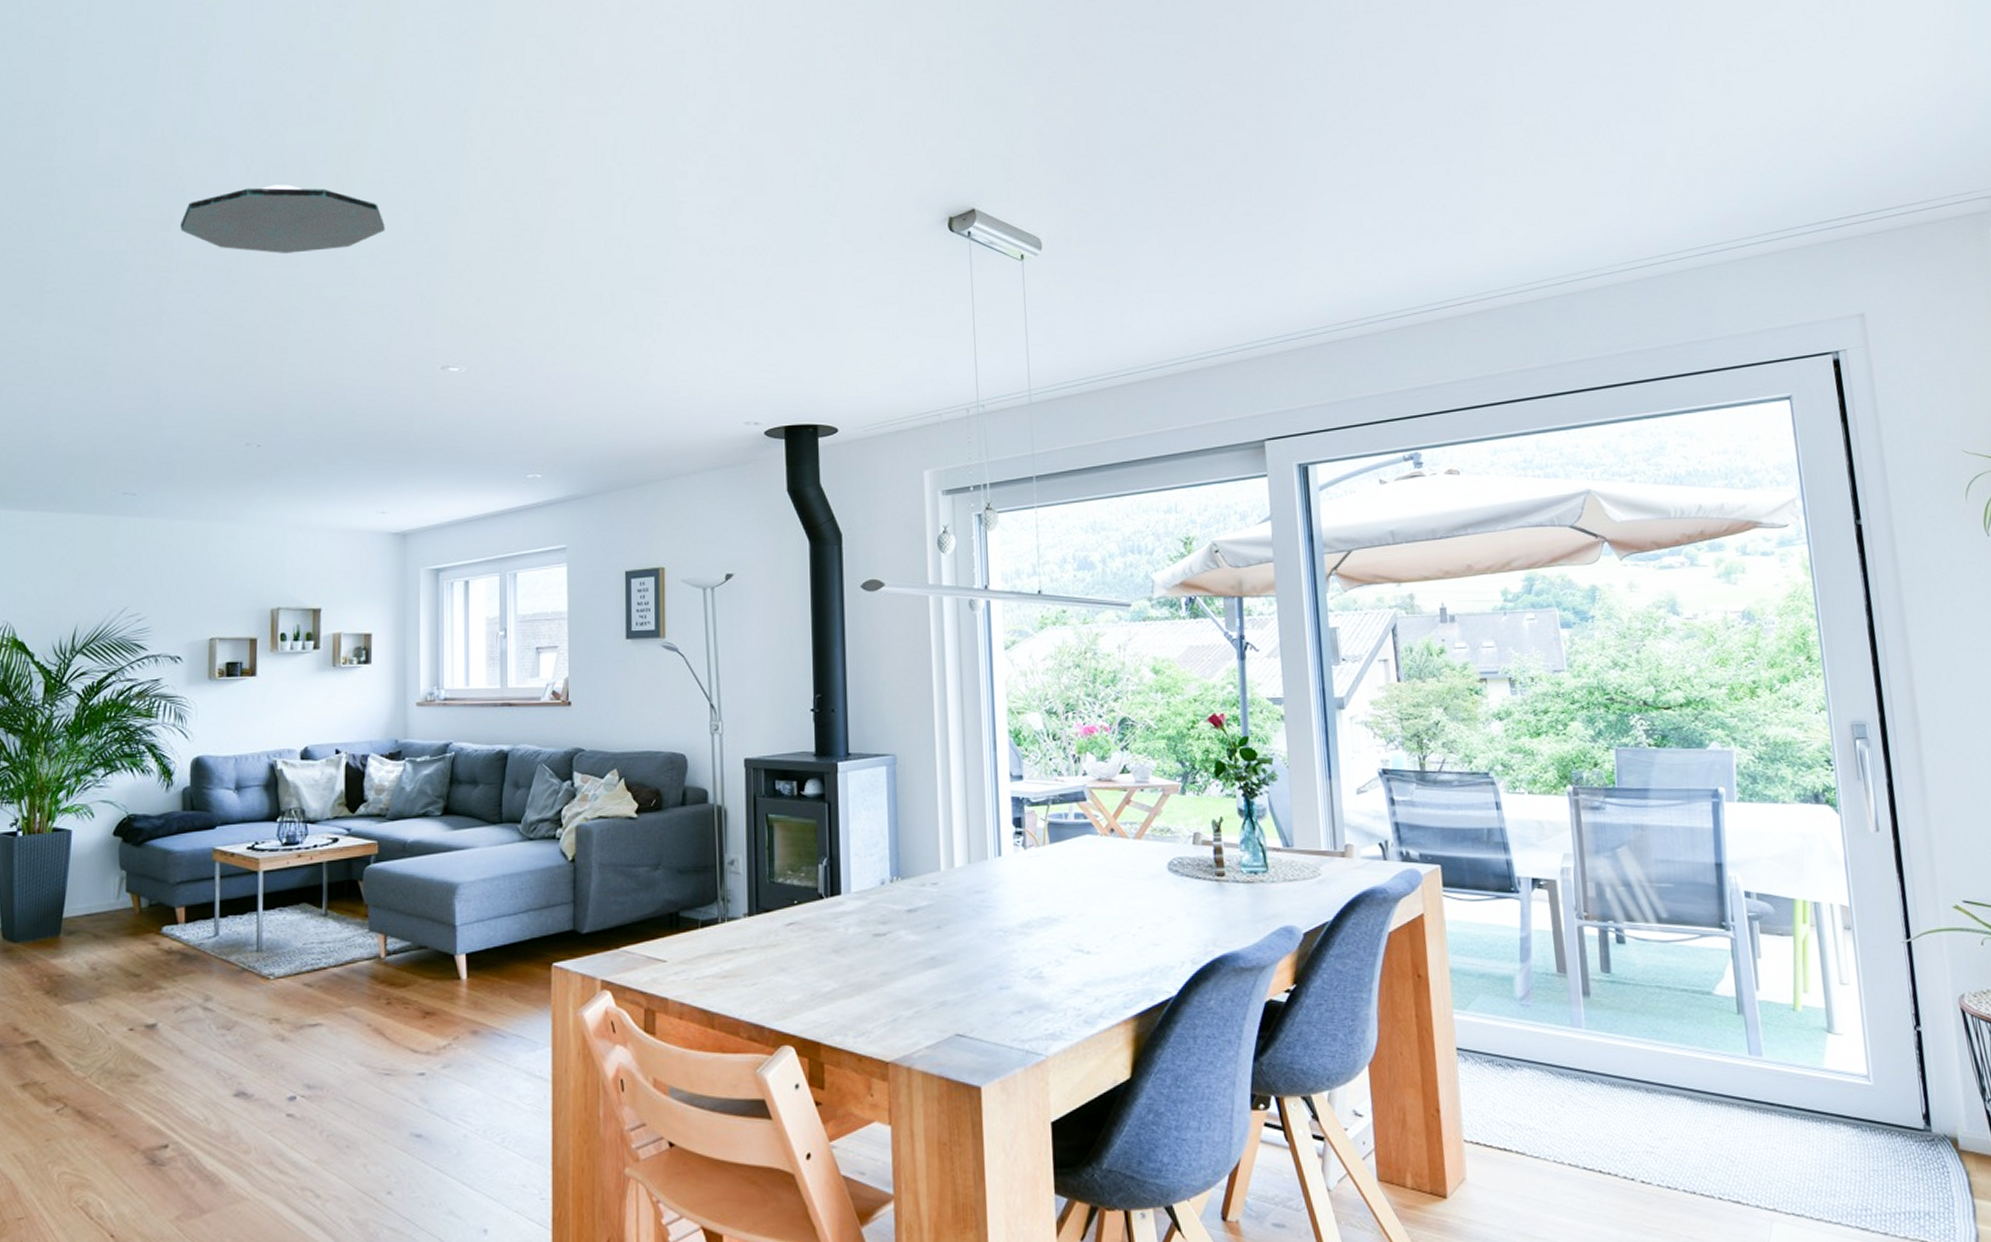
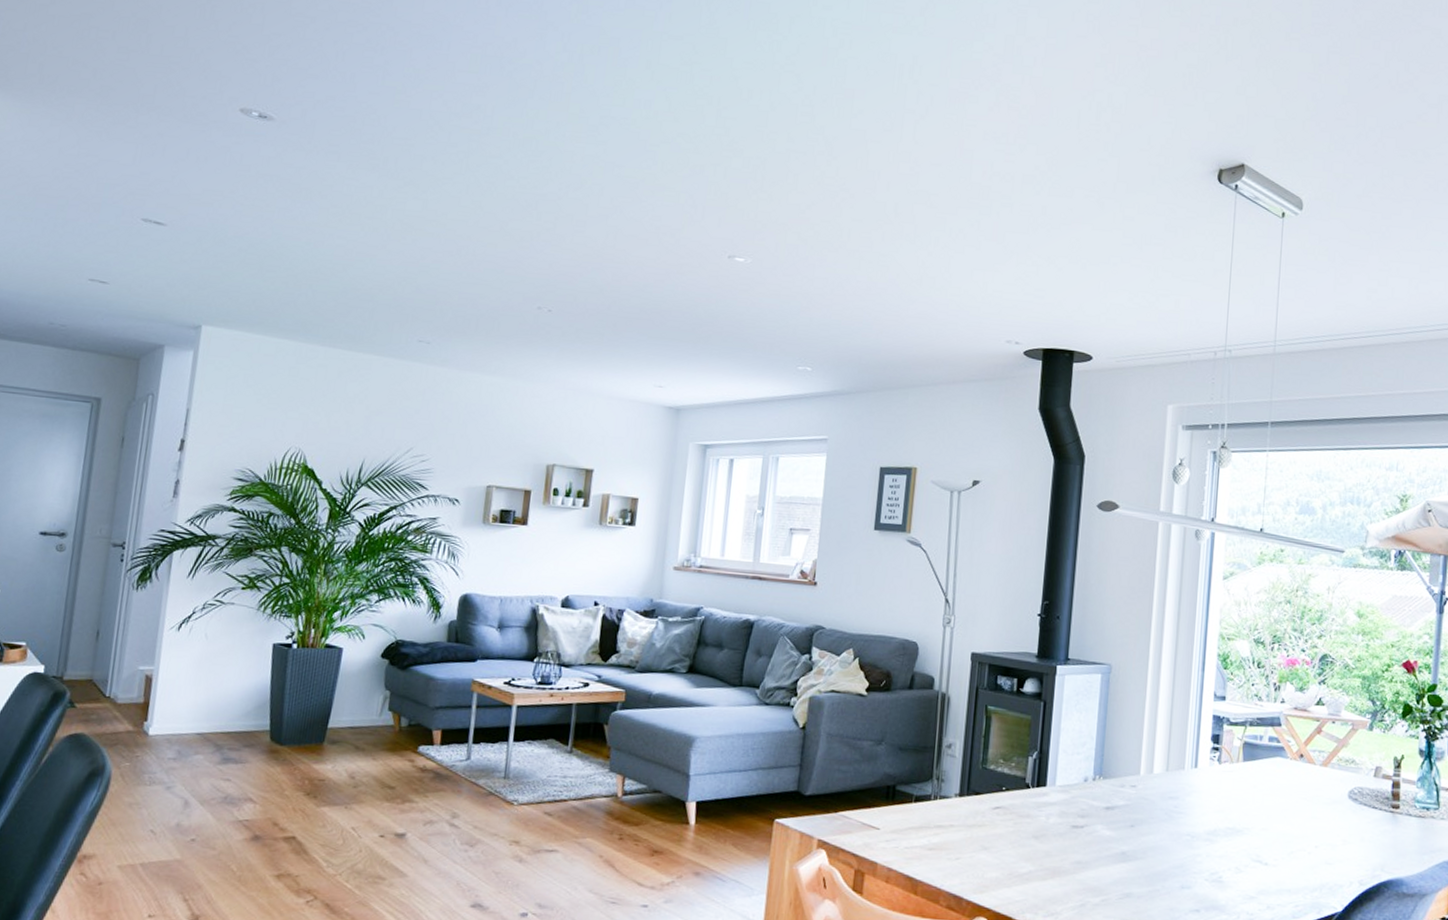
ceiling light: present [180,184,385,253] -> none [495,64,689,133]

